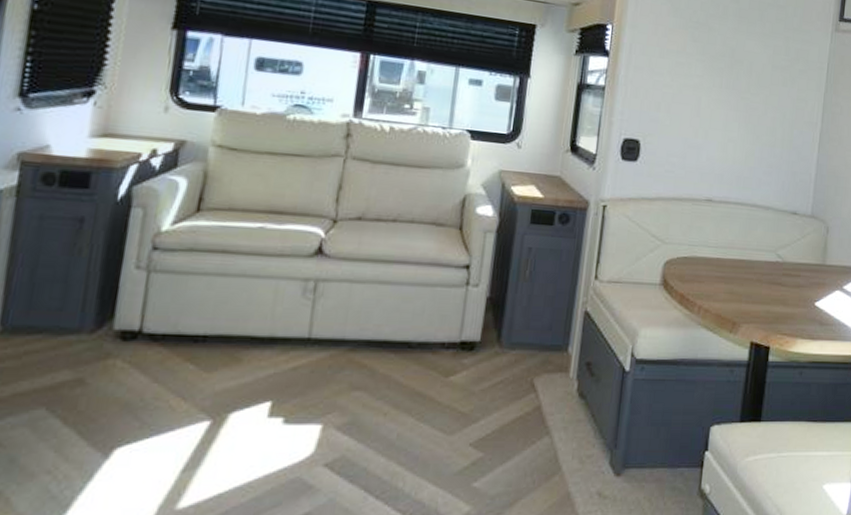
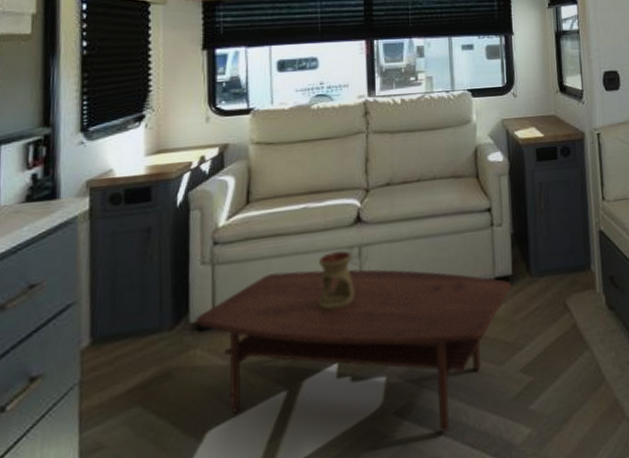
coffee table: none [119,292,477,493] -> present [195,269,512,432]
oil burner: none [261,280,306,345] -> present [319,250,354,311]

